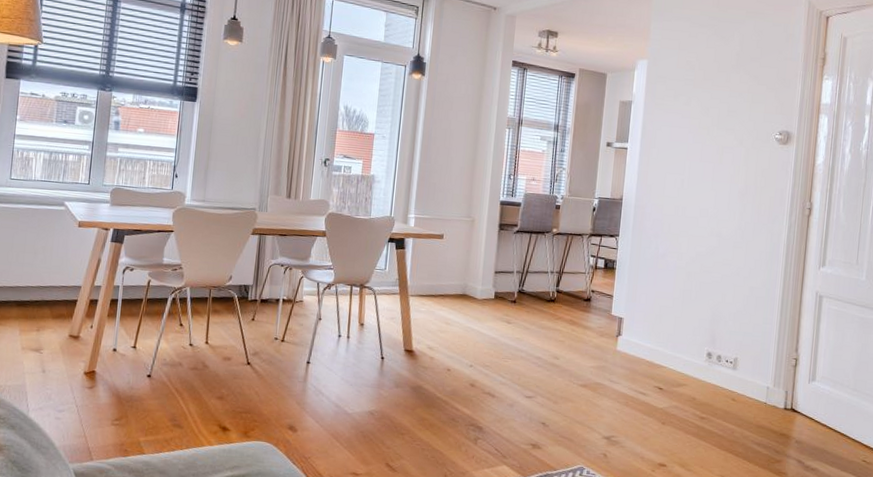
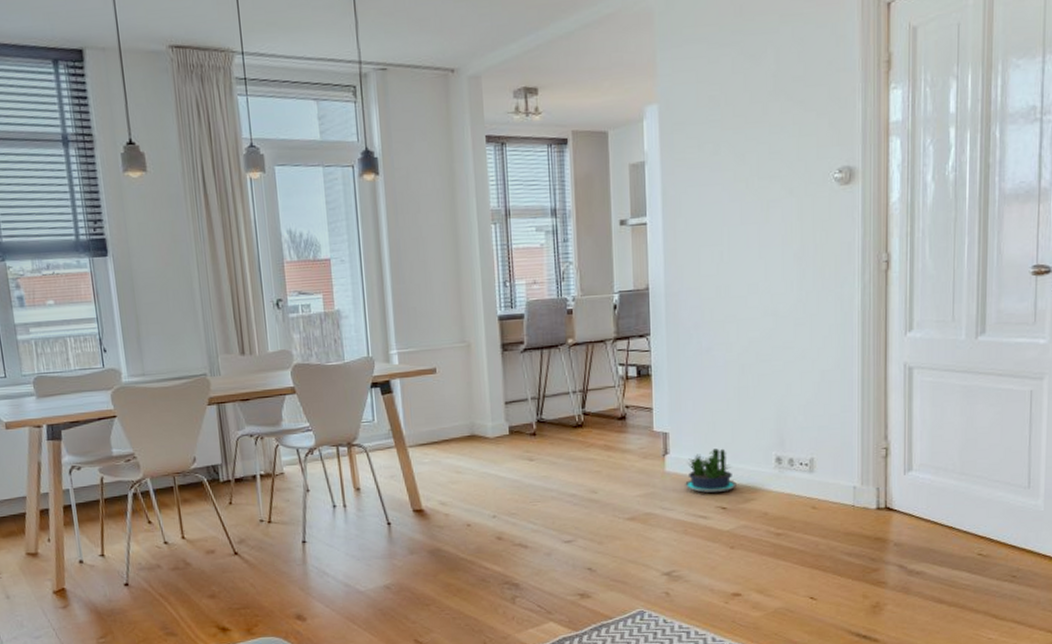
potted plant: none [630,337,673,375] -> present [684,448,737,493]

